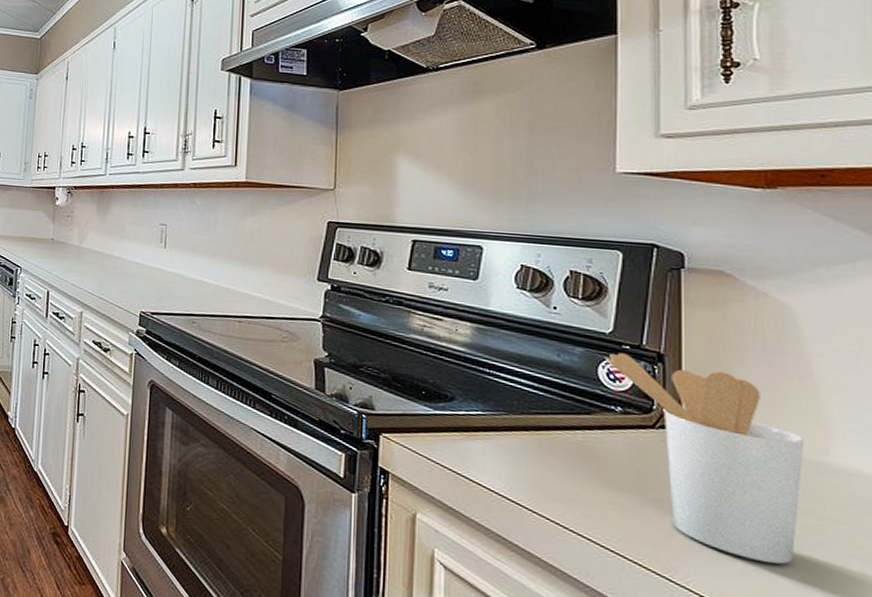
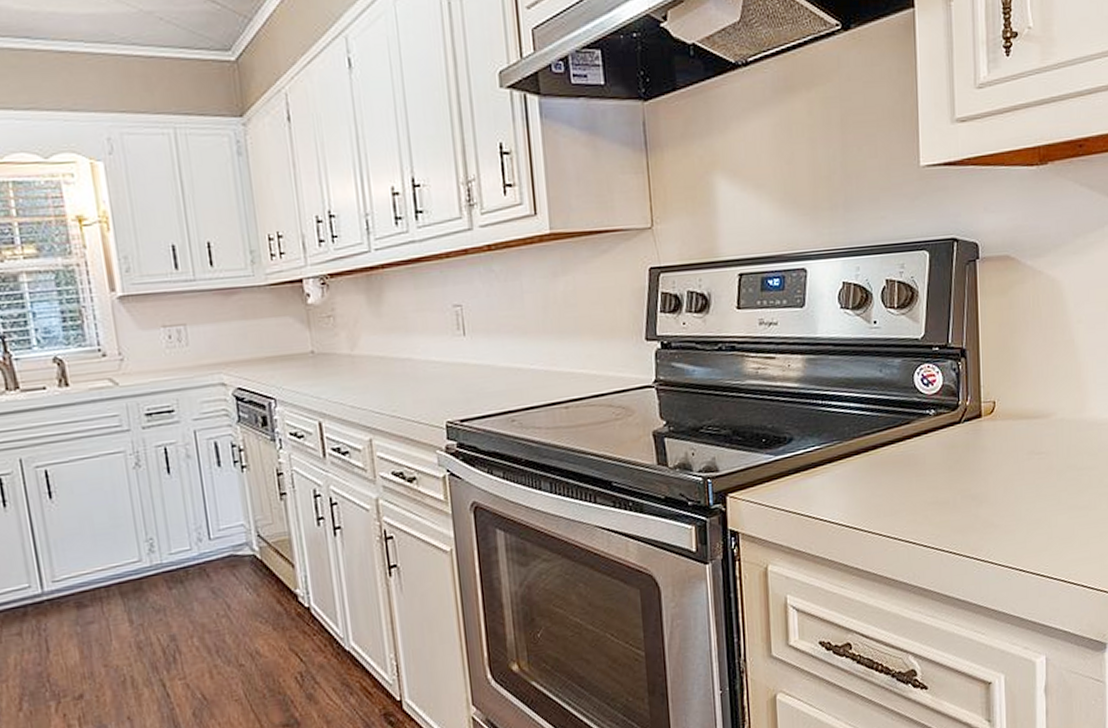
utensil holder: present [605,352,805,565] -> none [919,355,1069,521]

